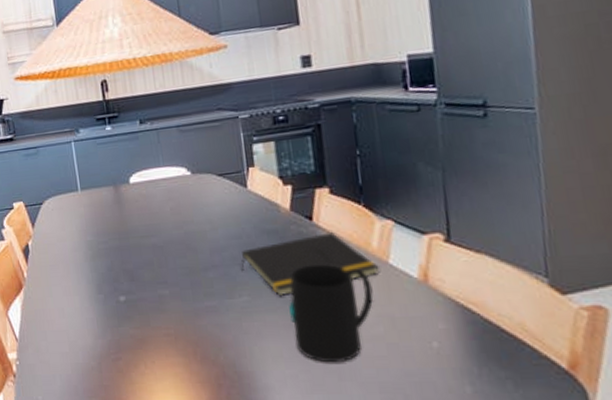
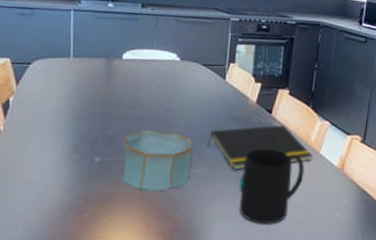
bowl: none [147,258,228,331] -> present [121,129,194,192]

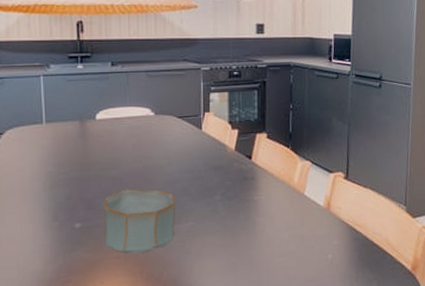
notepad: present [207,125,313,170] -> none [190,170,297,221]
mug: present [239,148,305,224] -> none [226,195,291,275]

